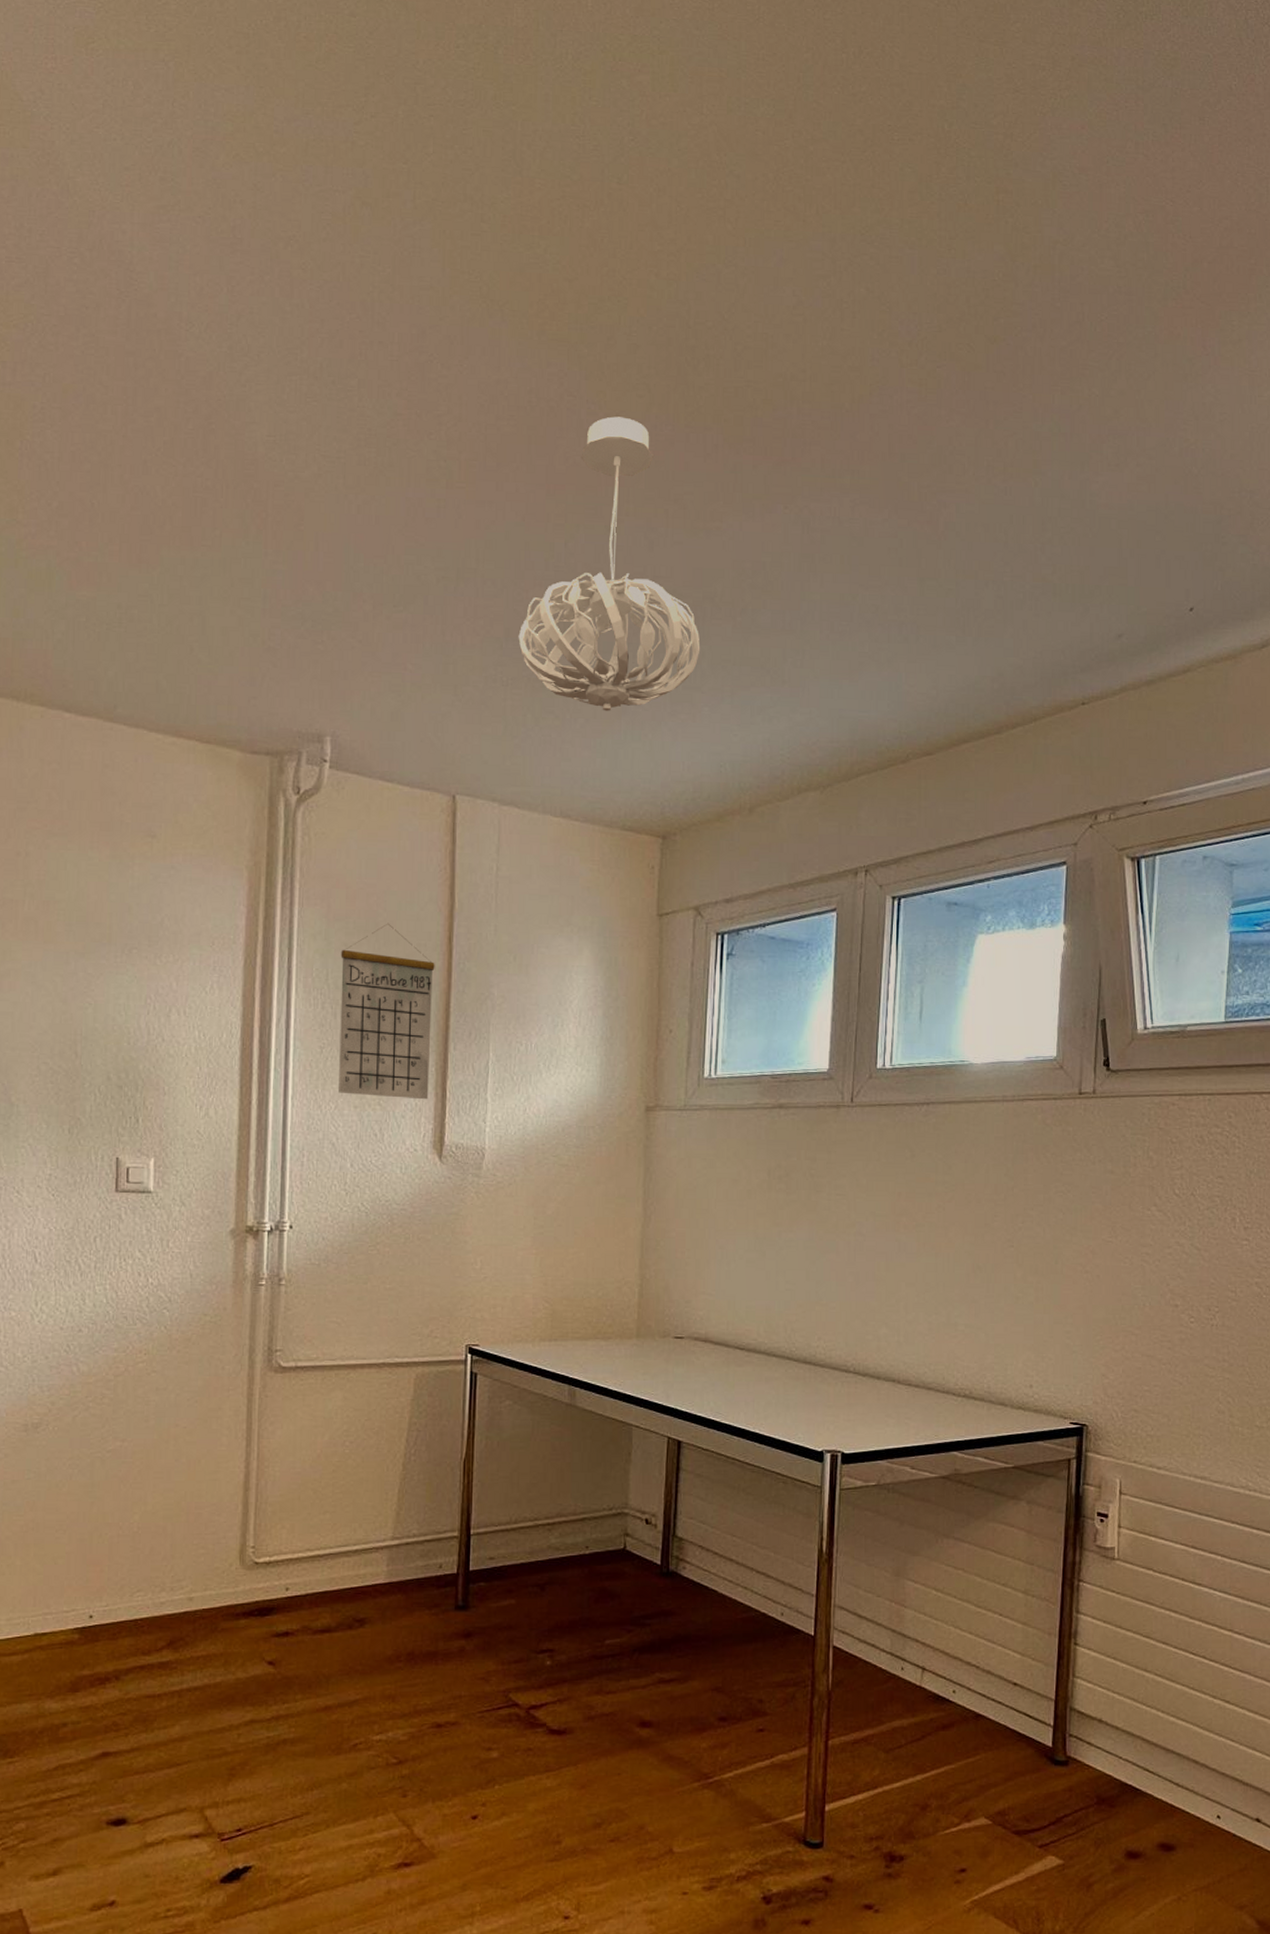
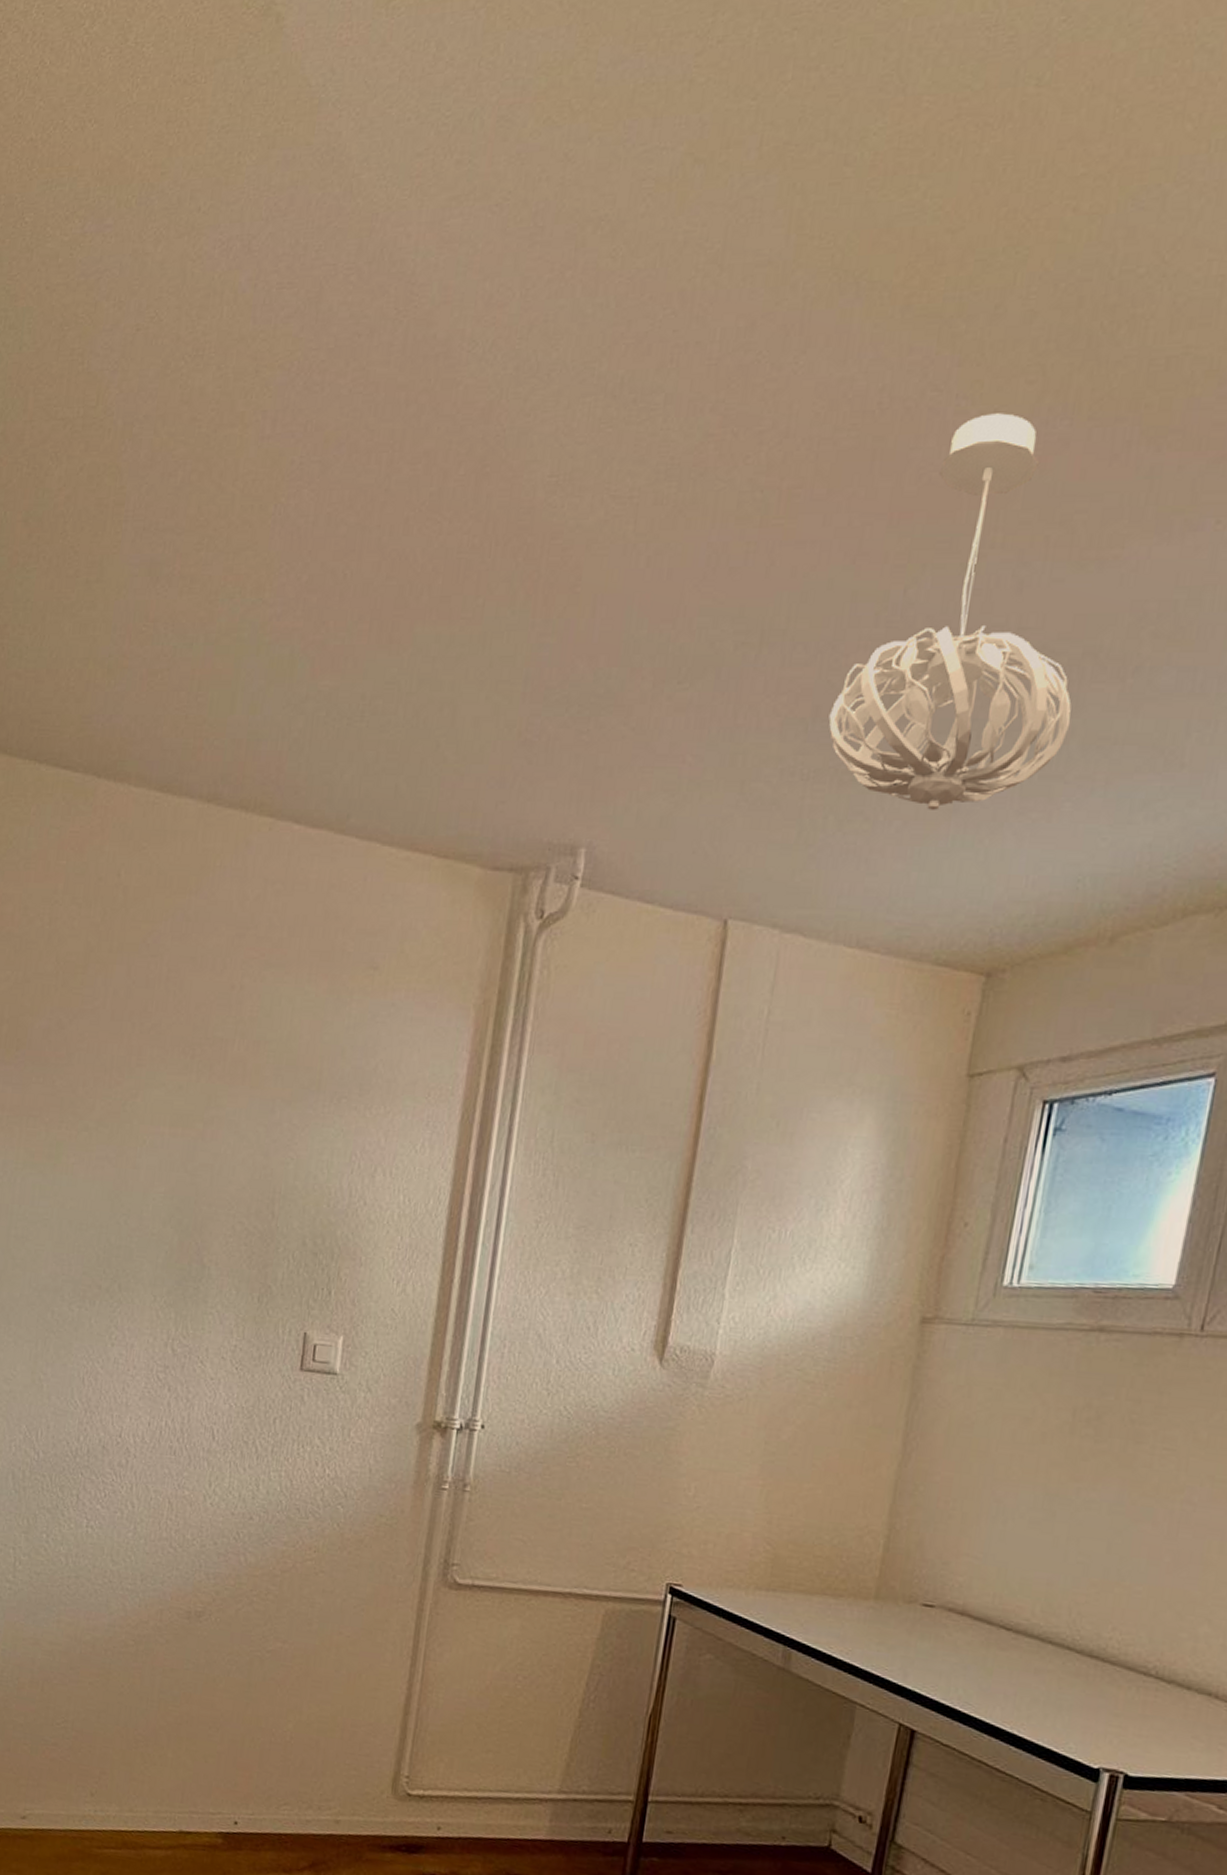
calendar: present [339,923,435,1100] -> none [551,1076,680,1291]

